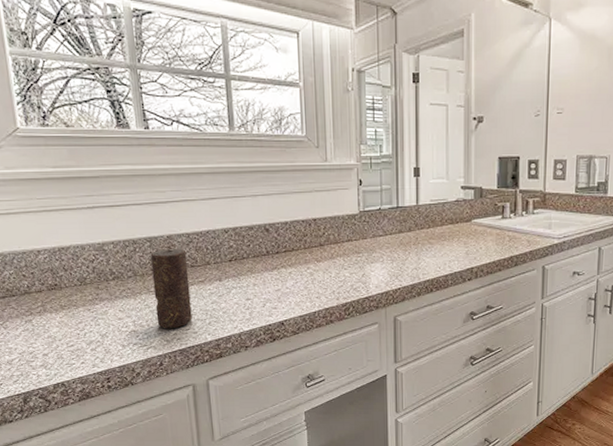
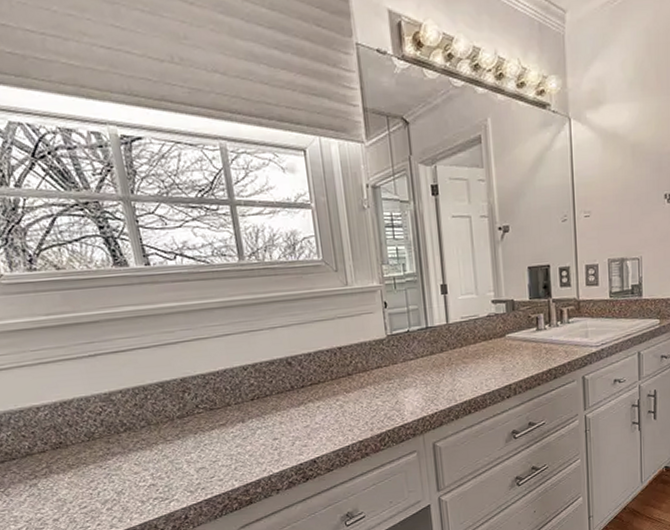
candle: present [150,248,193,329] -> none [164,391,217,479]

